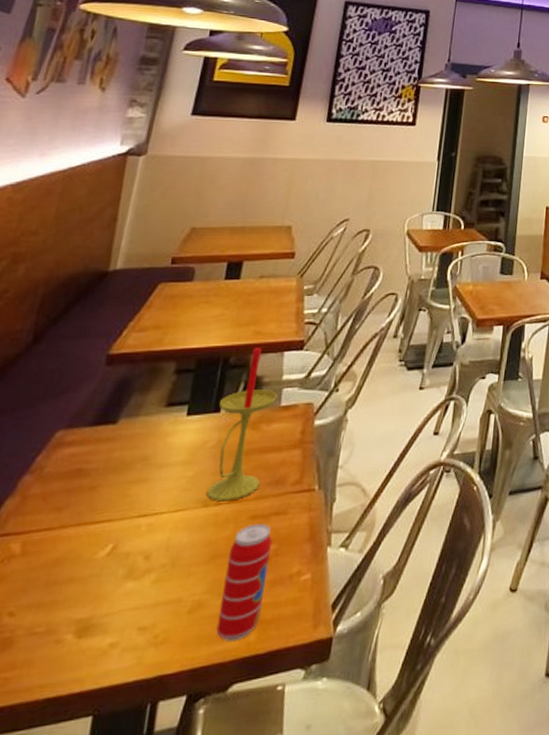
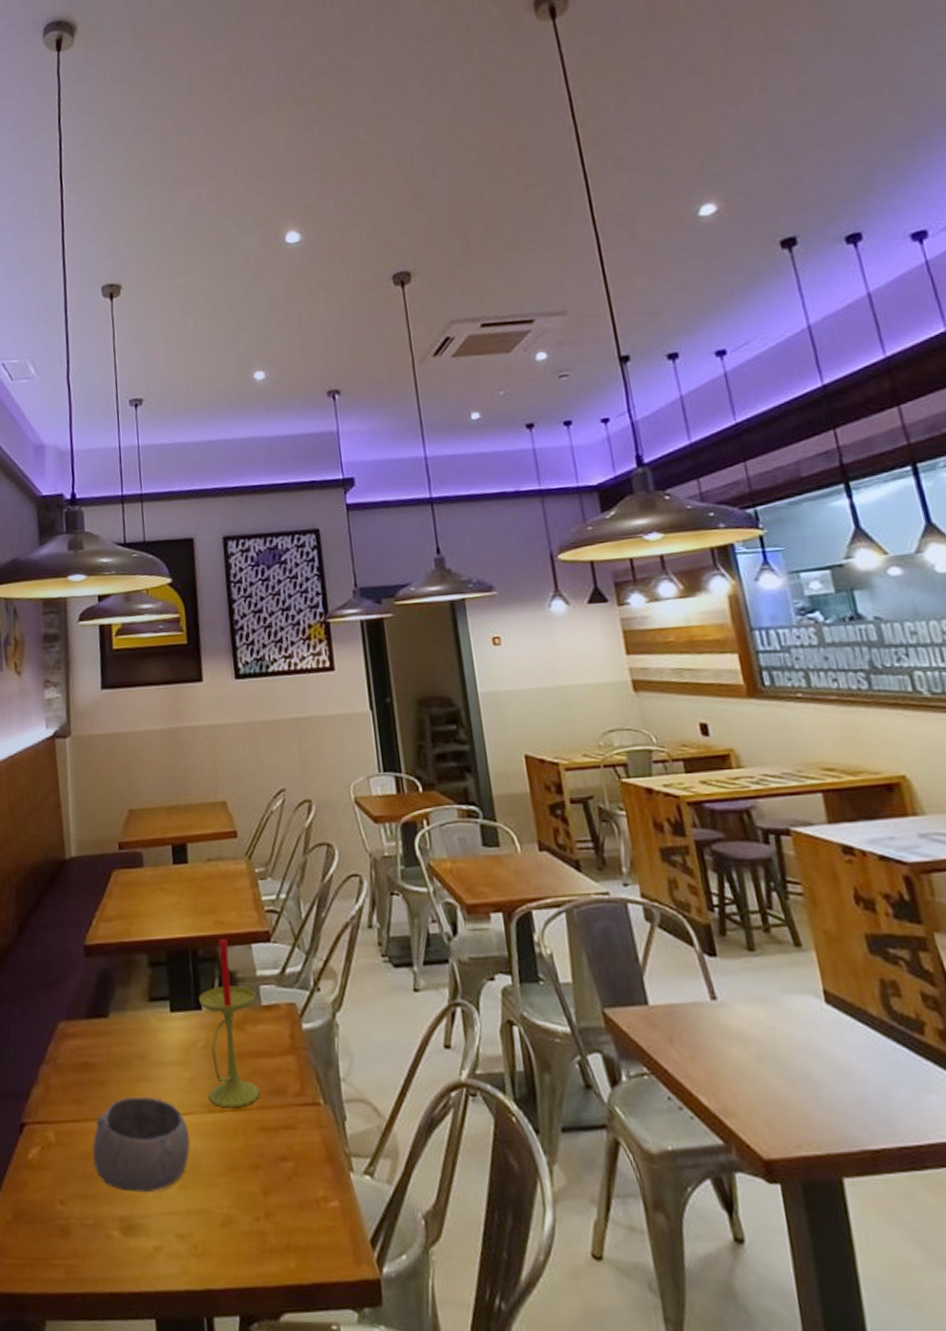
bowl: none [60,497,178,594] -> present [92,1096,191,1193]
beverage can: present [216,524,272,642] -> none [246,1137,295,1266]

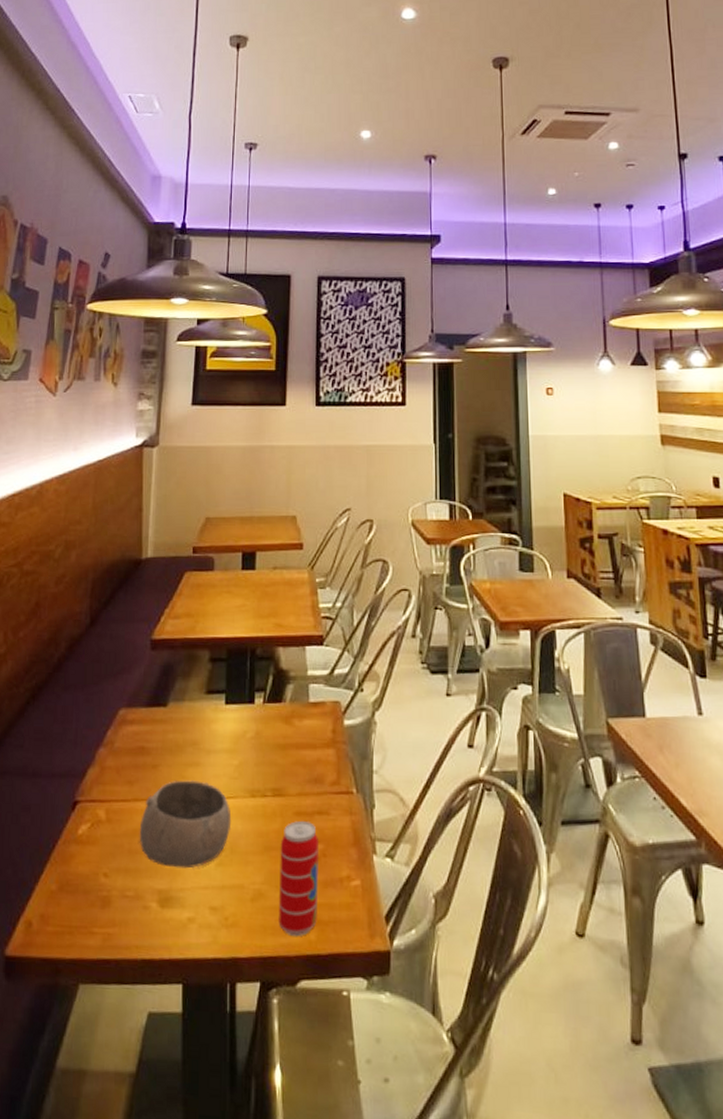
candle: present [199,939,260,1108] -> none [253,640,305,794]
beverage can: none [246,1137,295,1266] -> present [278,821,318,937]

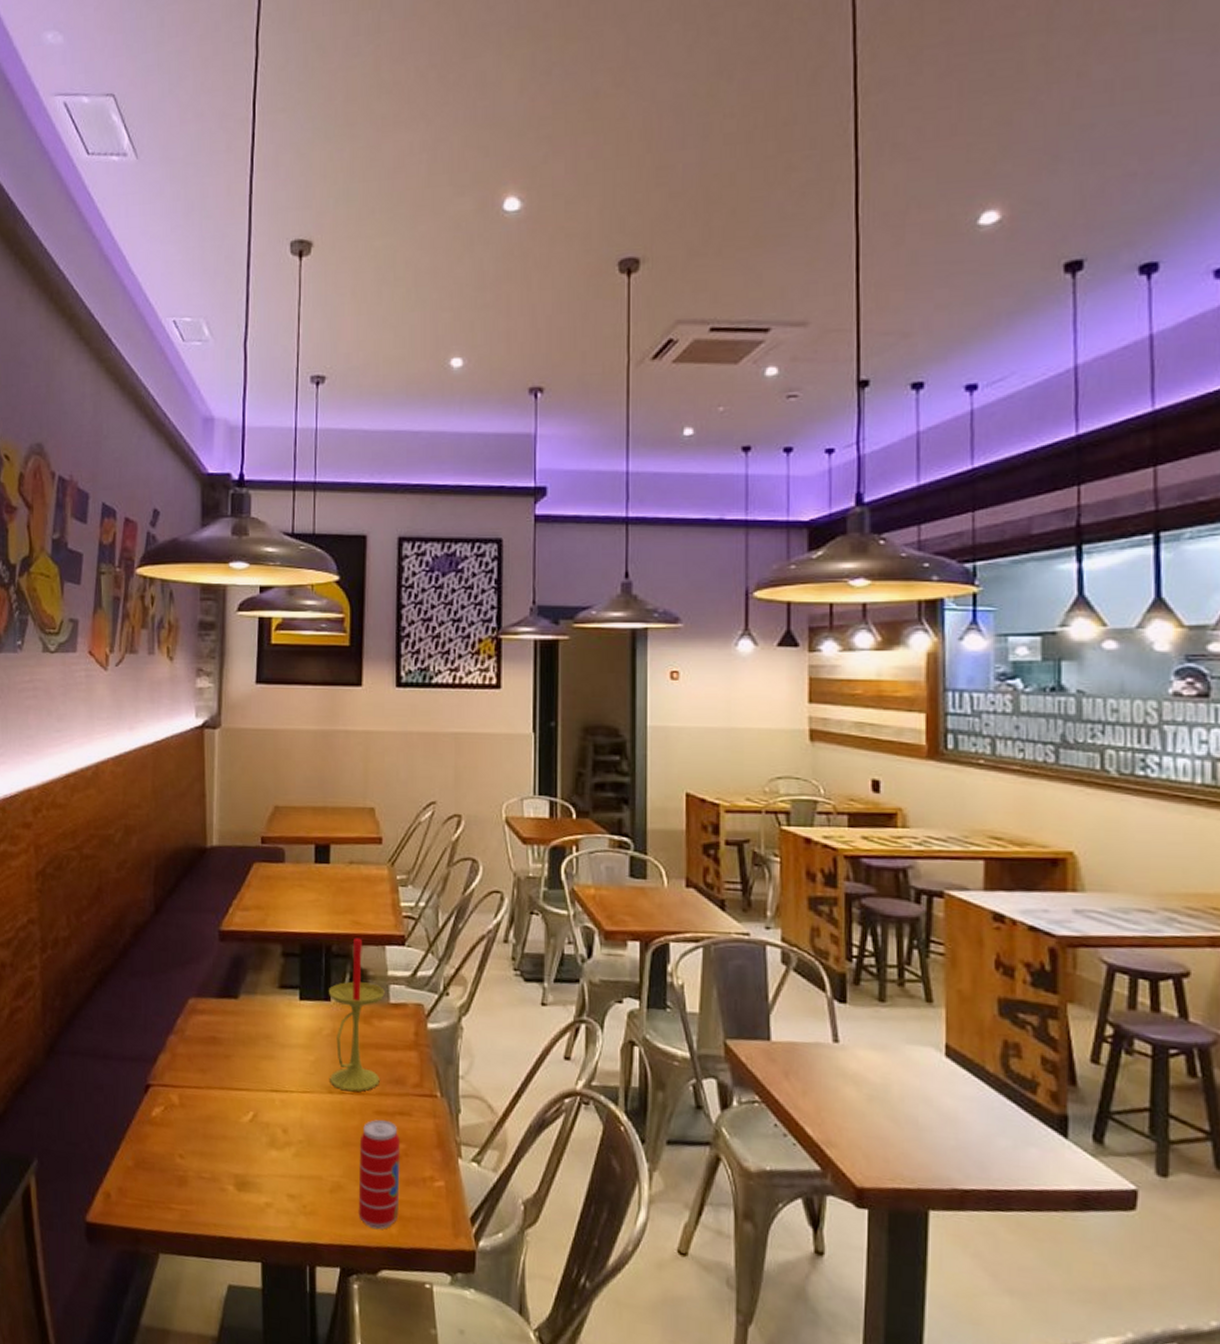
bowl: present [139,780,232,869] -> none [213,1072,308,1157]
candle: none [253,640,305,794] -> present [329,938,385,1092]

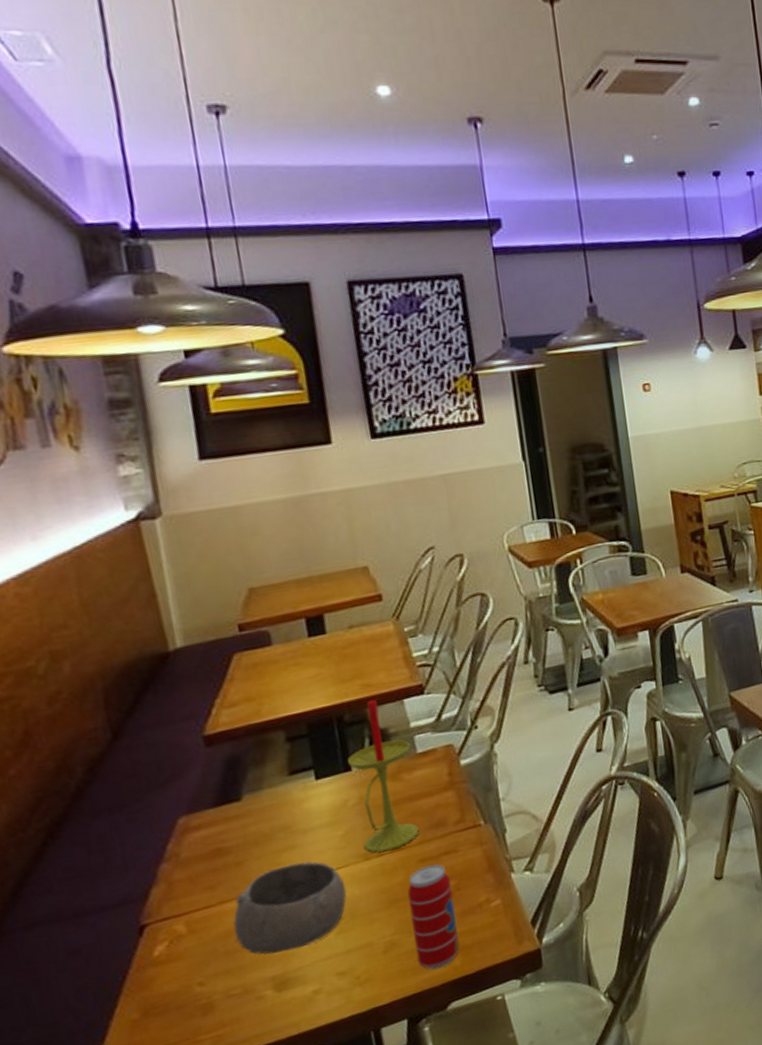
bowl: none [213,1072,308,1157] -> present [233,861,348,956]

